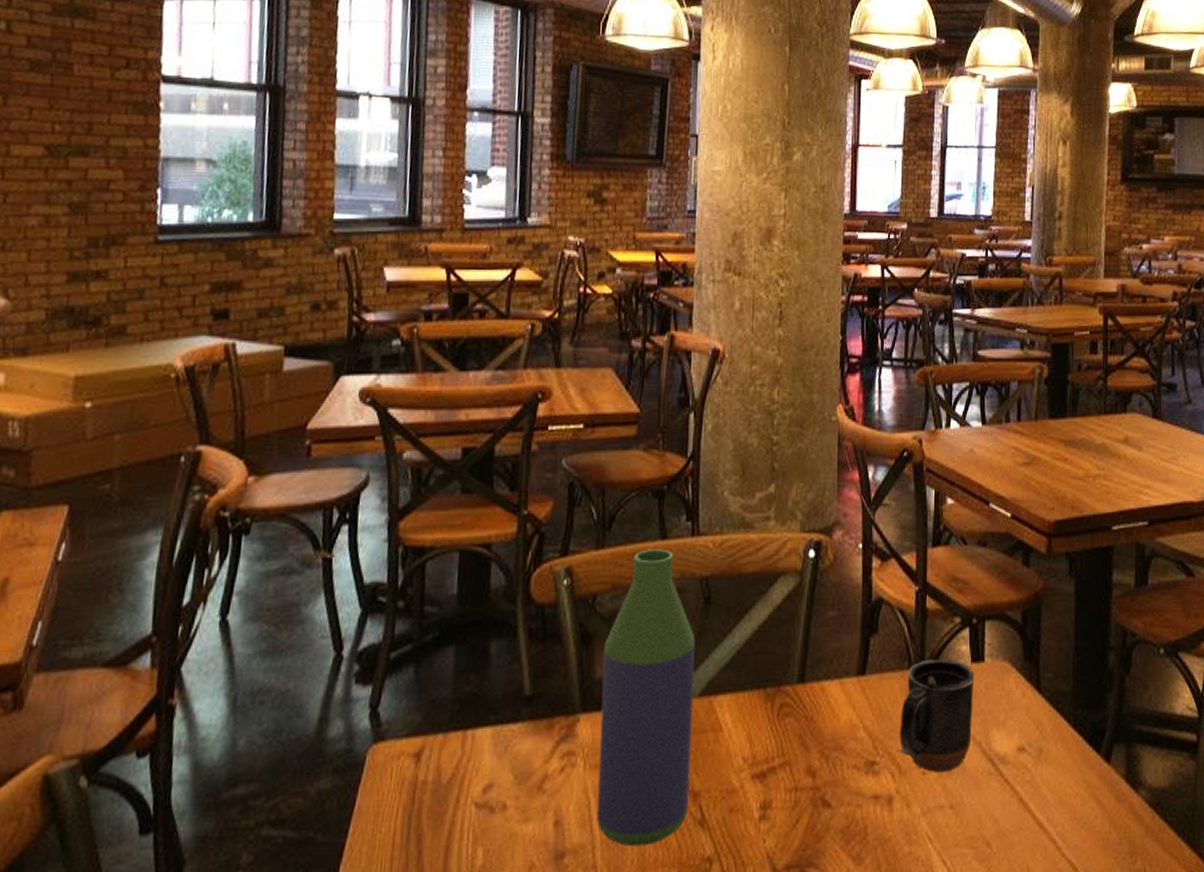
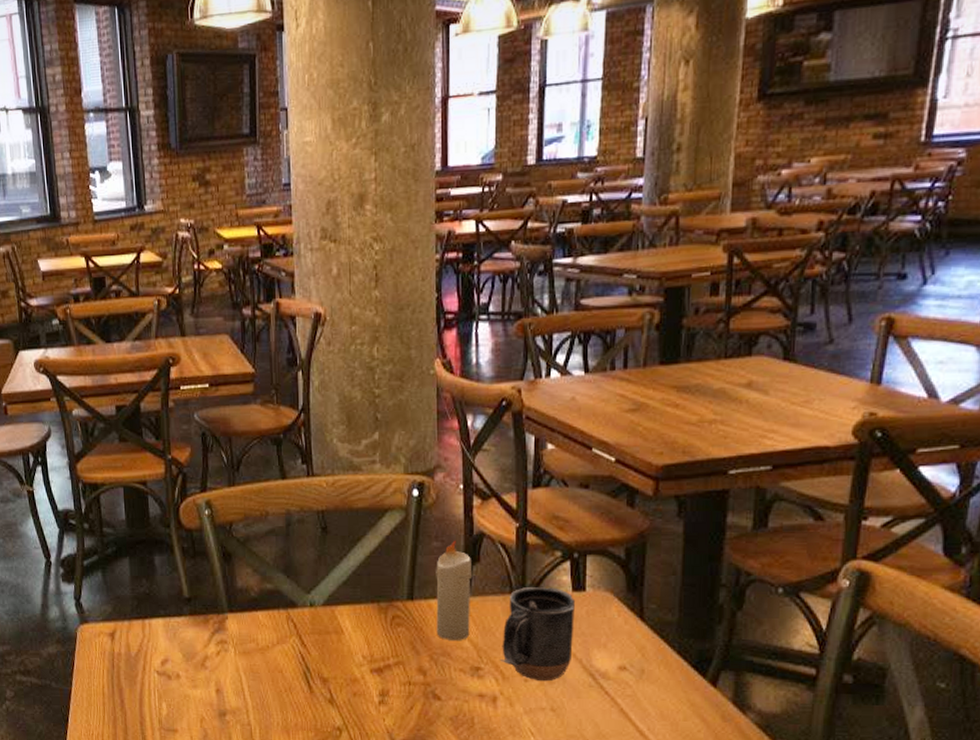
bottle: present [597,549,695,847] -> none [242,487,320,714]
candle: none [829,608,870,730] -> present [436,540,473,640]

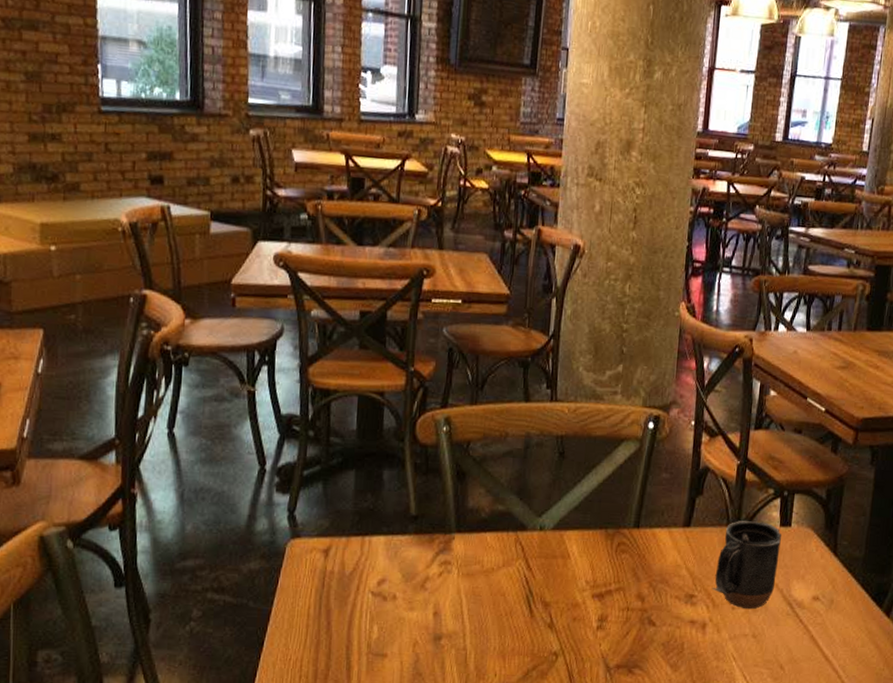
candle: present [436,540,473,640] -> none [657,473,696,568]

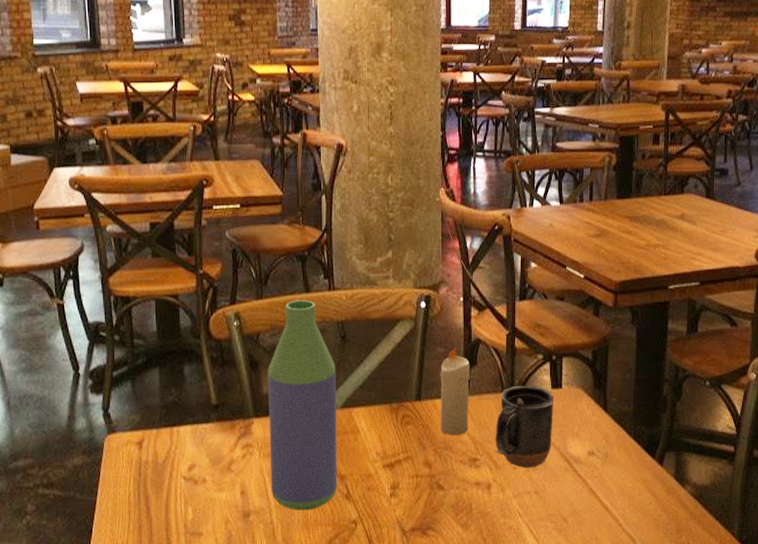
bottle: none [467,409,551,638] -> present [268,300,338,511]
candle: none [657,473,696,568] -> present [440,346,471,435]

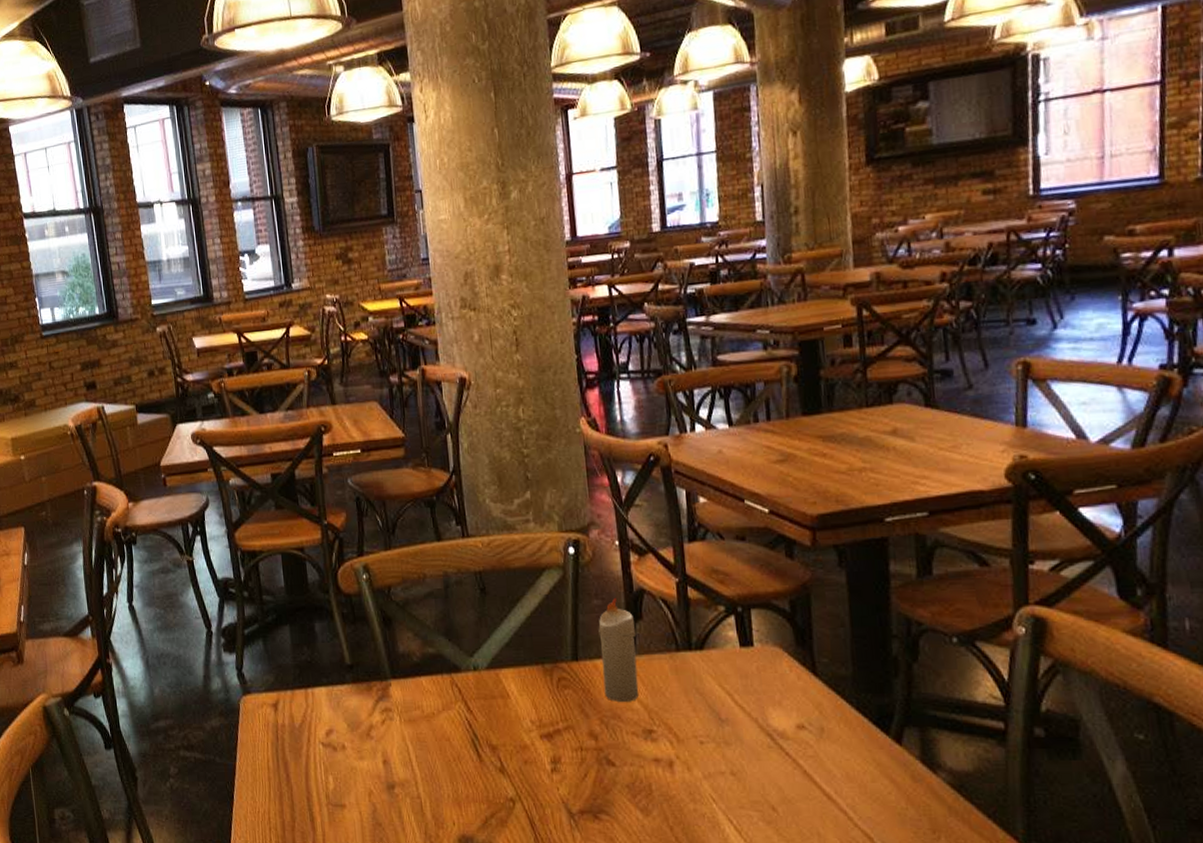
bottle: present [268,300,338,511] -> none [402,549,490,785]
mug: present [493,385,553,468] -> none [672,643,747,744]

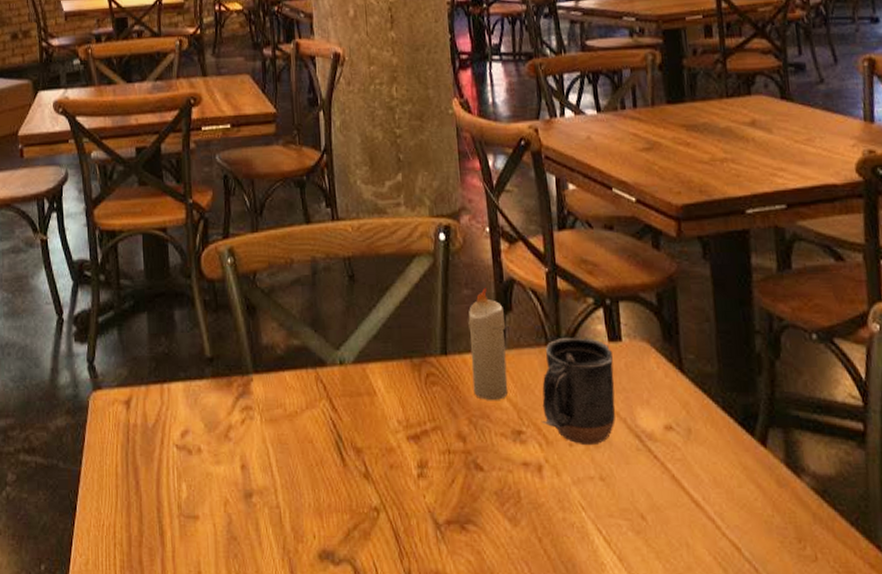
mug: none [672,643,747,744] -> present [541,337,616,446]

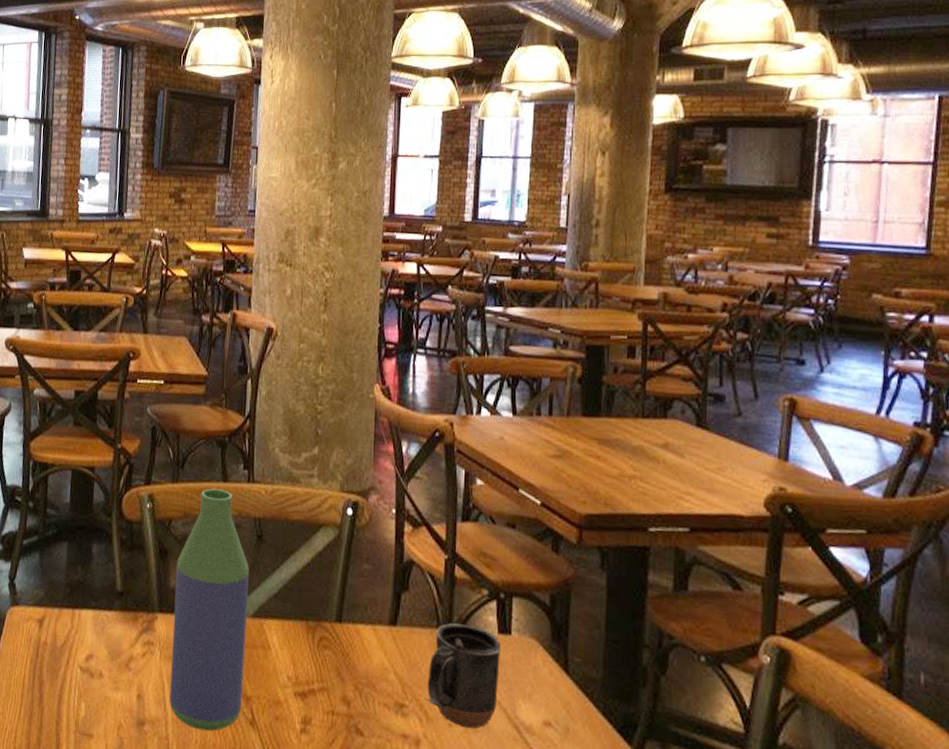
bottle: none [267,232,354,492] -> present [169,488,249,732]
candle: present [468,287,509,400] -> none [362,564,401,672]

